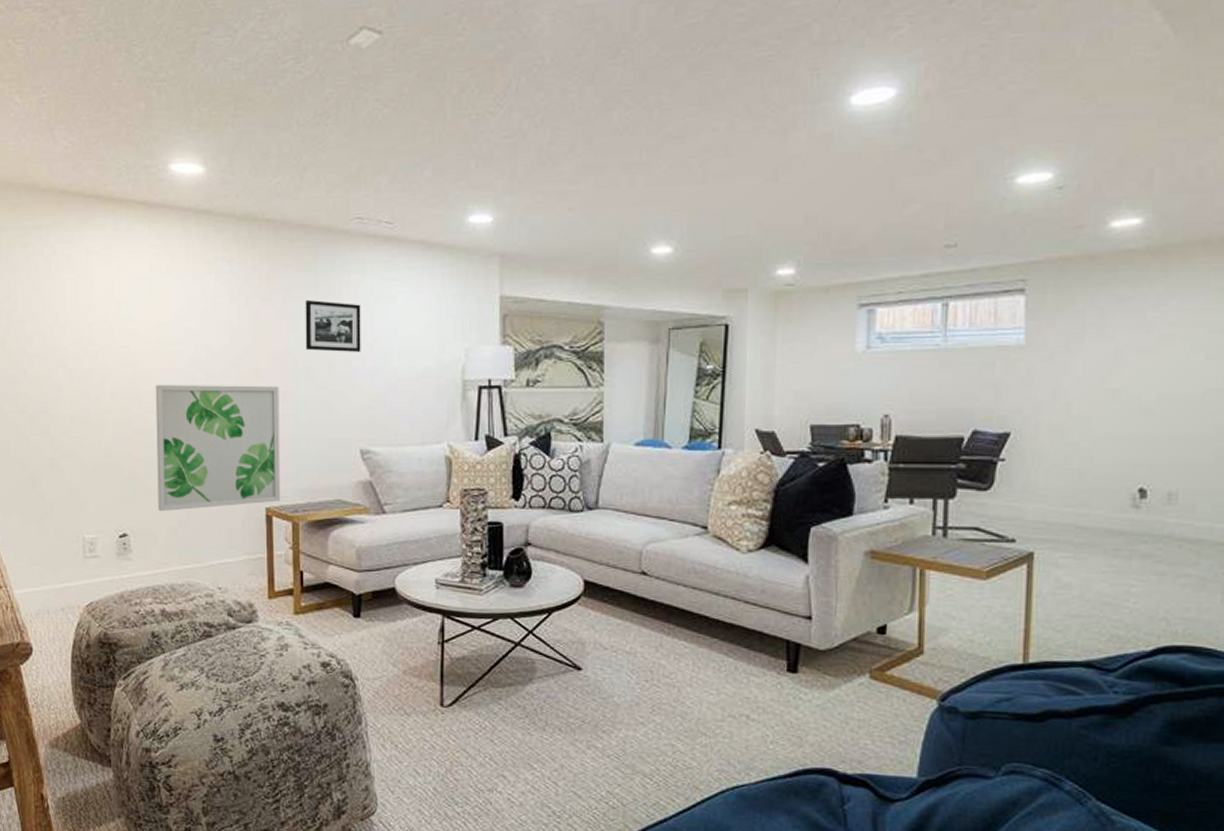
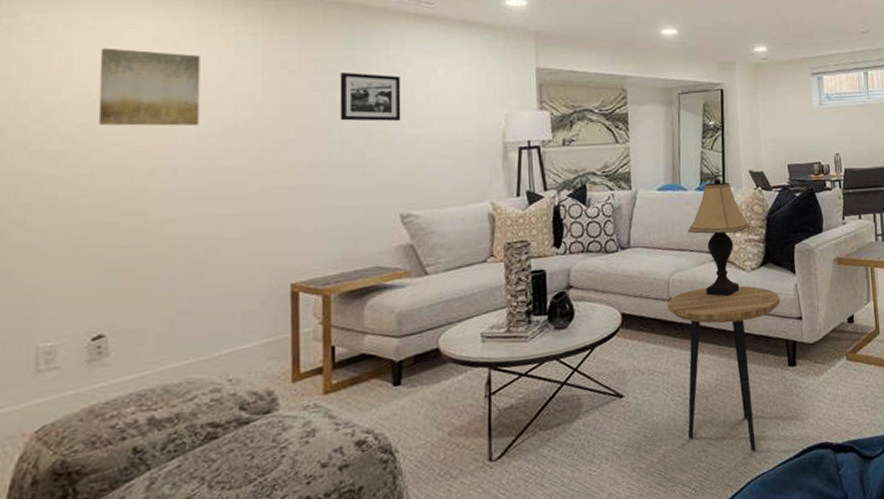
wall art: none [112,275,189,351] -> present [98,48,200,126]
wall art: present [155,385,281,512] -> none [150,157,310,304]
side table: none [638,564,784,760] -> present [667,285,780,452]
lamp: none [669,437,752,579] -> present [688,178,751,297]

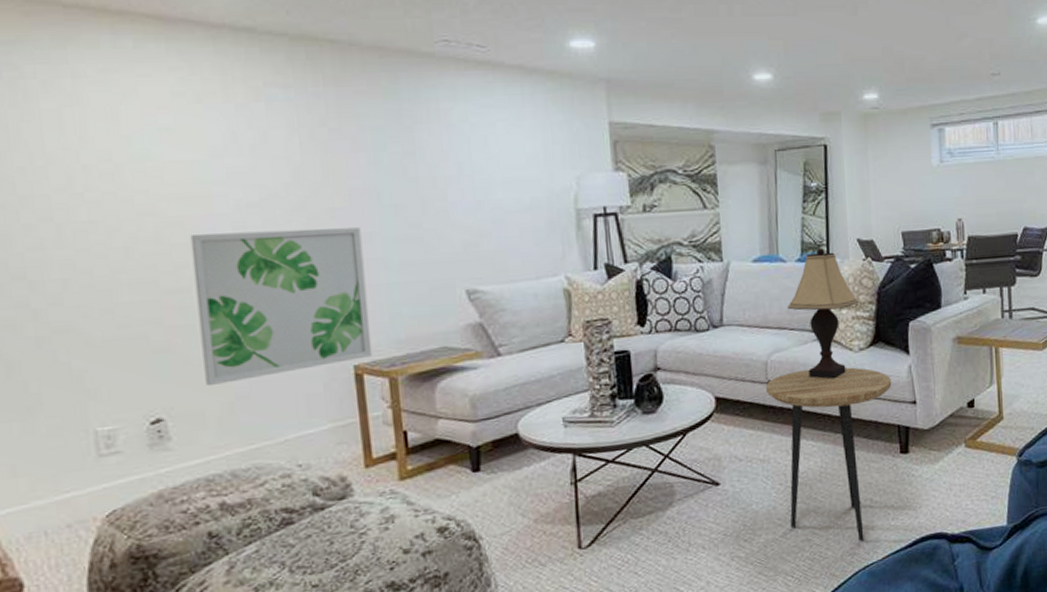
wall art: present [98,48,200,126] -> none [117,104,236,194]
wall art: none [150,157,310,304] -> present [190,227,373,387]
picture frame: present [340,72,401,121] -> none [386,130,459,186]

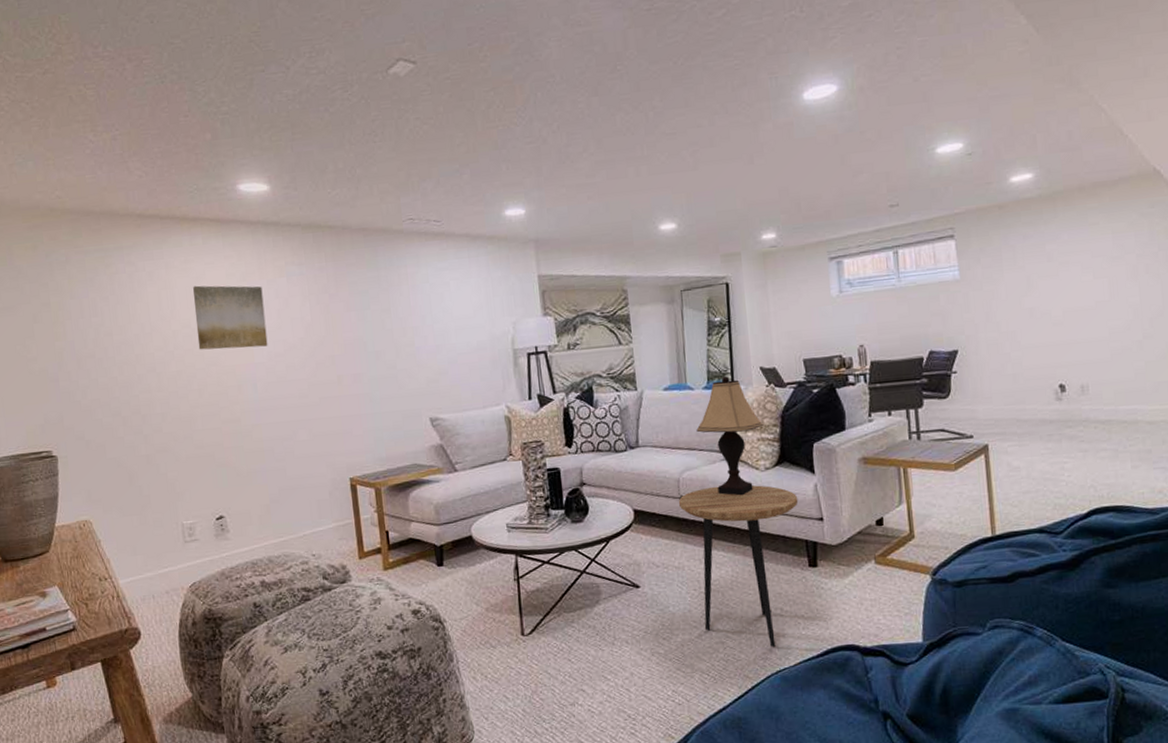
wall art: none [117,104,236,194] -> present [193,285,268,350]
wall art: present [190,227,373,387] -> none [239,370,363,493]

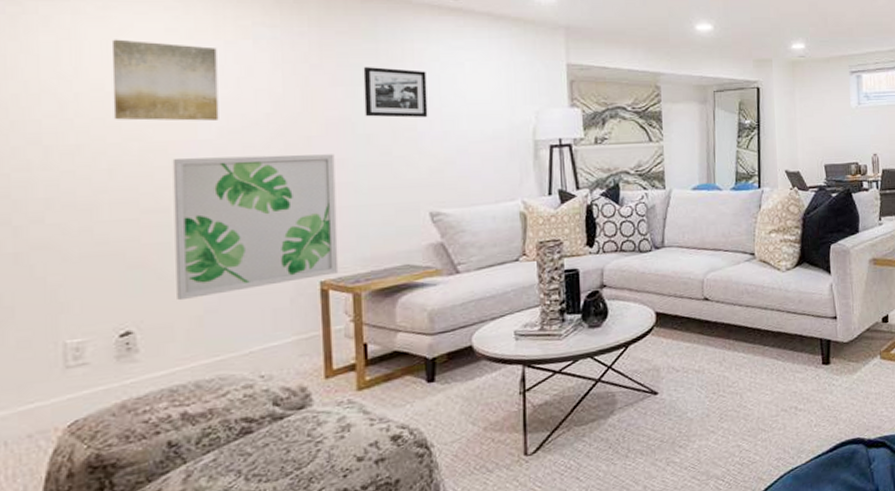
wall art: none [239,370,363,493] -> present [172,154,339,301]
picture frame: none [369,292,423,337] -> present [363,67,428,118]
side table: present [678,485,799,648] -> none [701,285,815,447]
lamp: present [696,376,764,496] -> none [722,178,786,297]

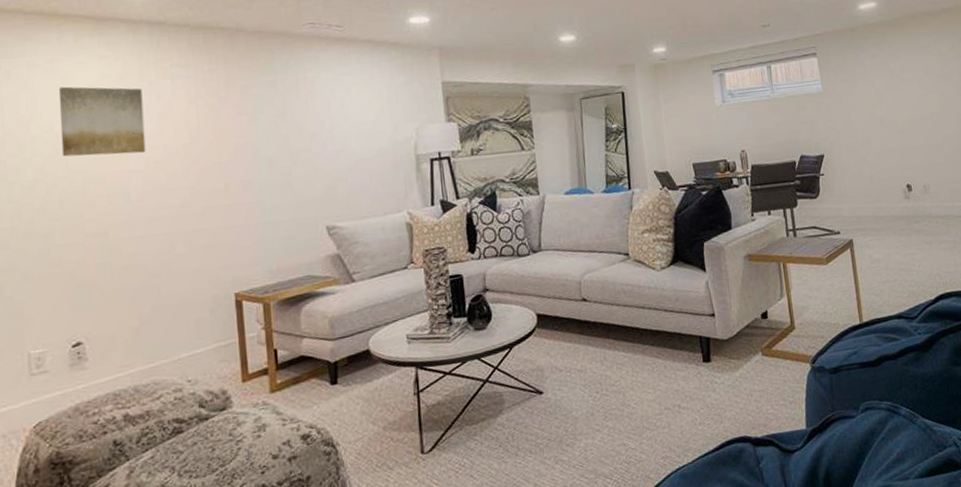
wall art: present [172,154,339,301] -> none [109,177,250,314]
picture frame: present [363,67,428,118] -> none [263,96,321,142]

